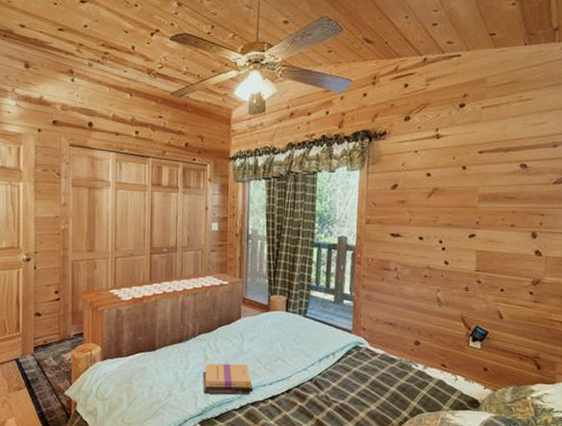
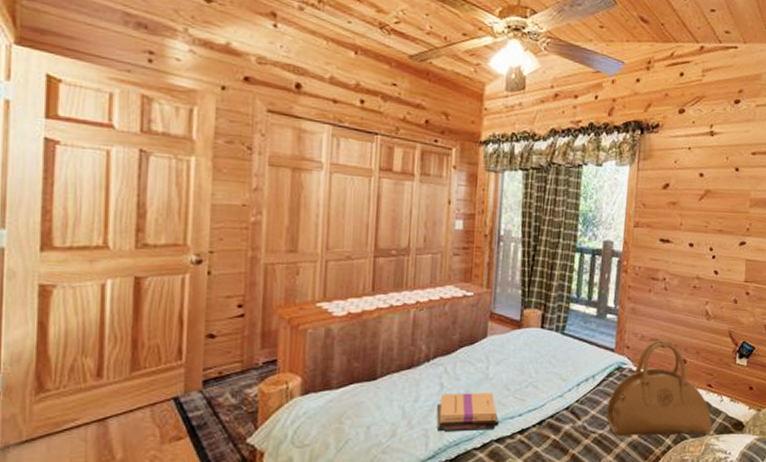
handbag: none [346,323,448,410] -> present [606,339,713,436]

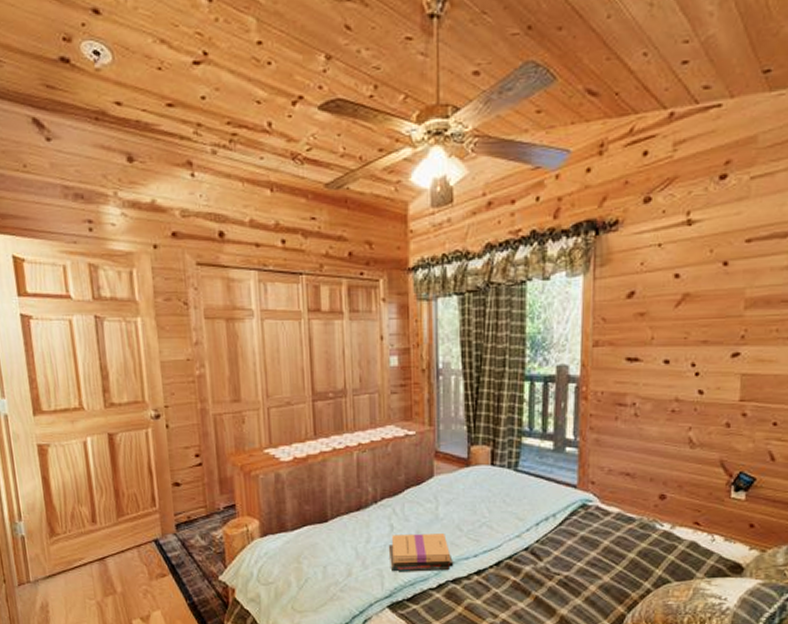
handbag: present [606,339,713,436] -> none [571,473,702,579]

